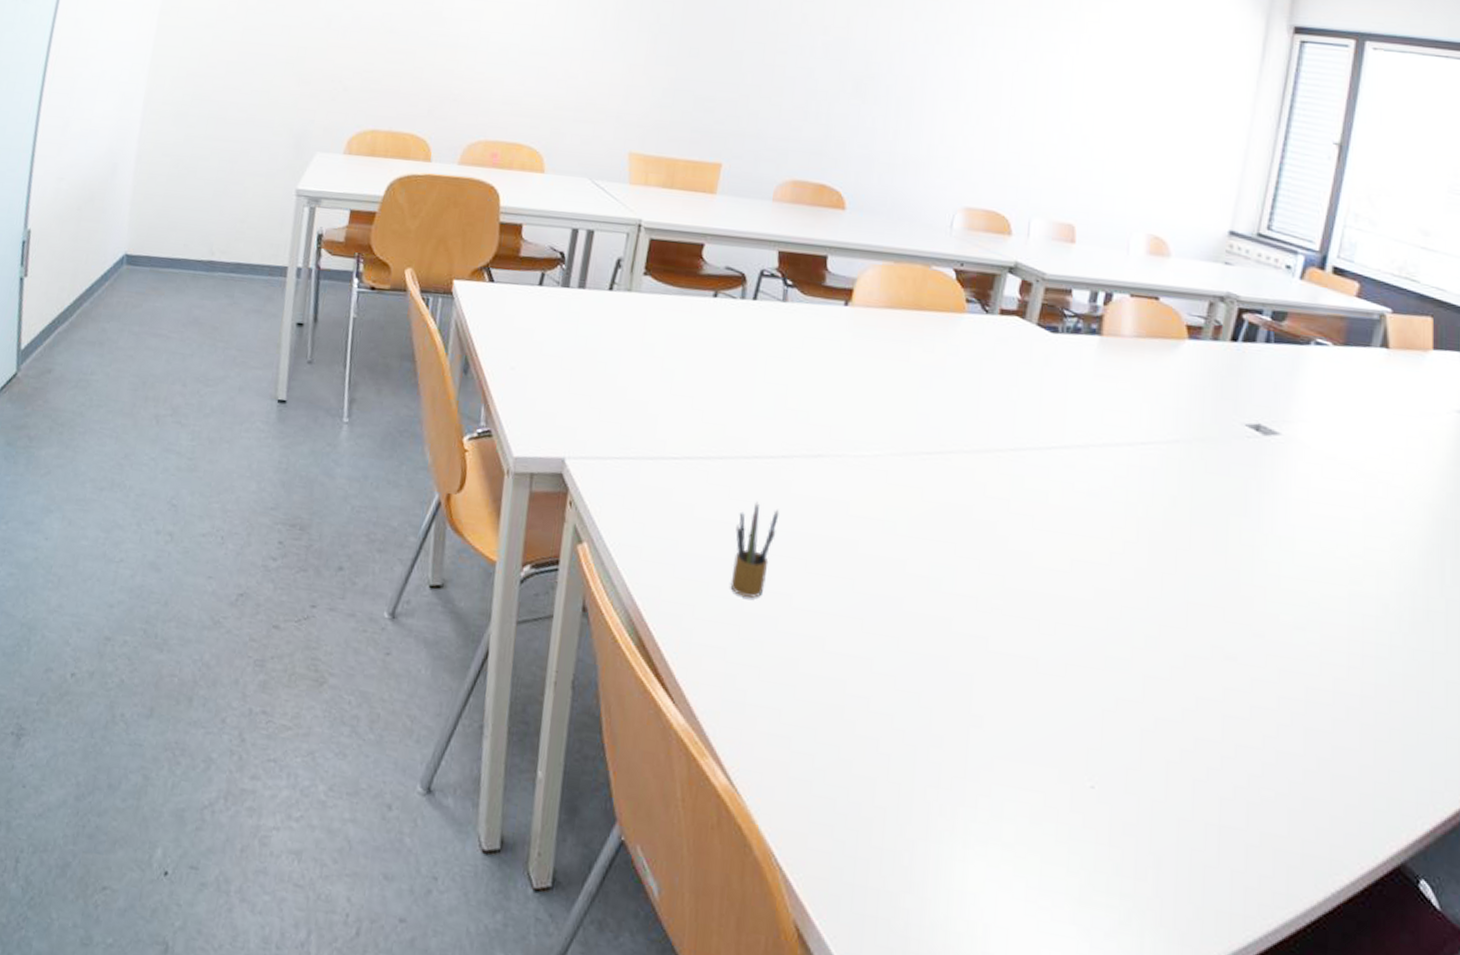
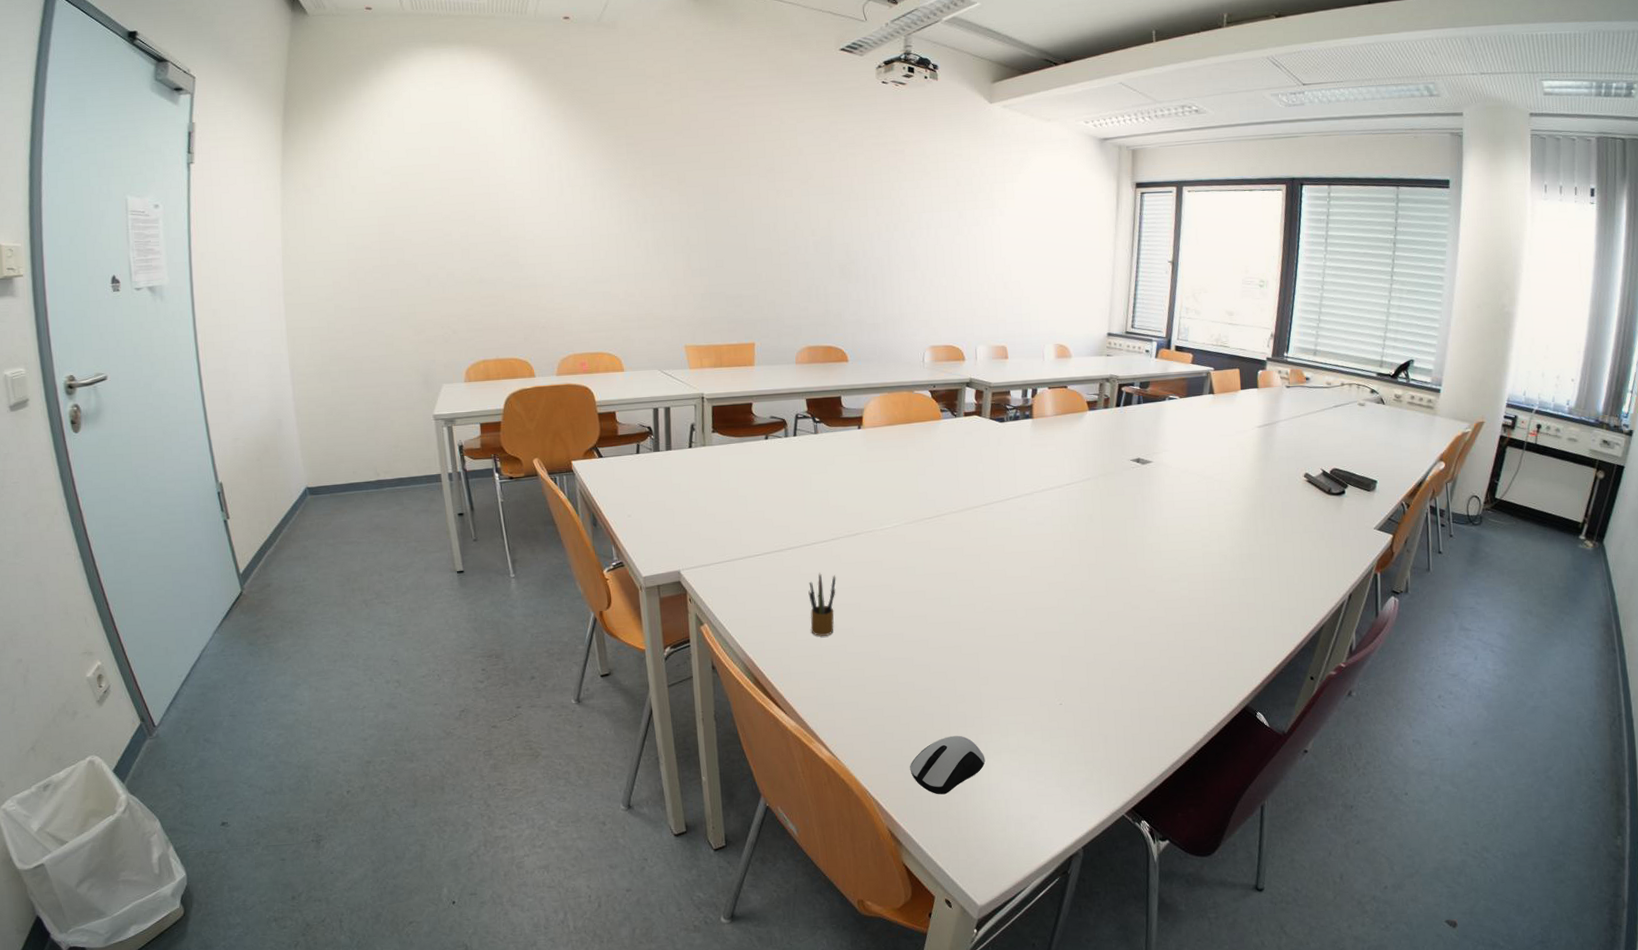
computer mouse: none [843,797,962,891] -> present [910,735,986,795]

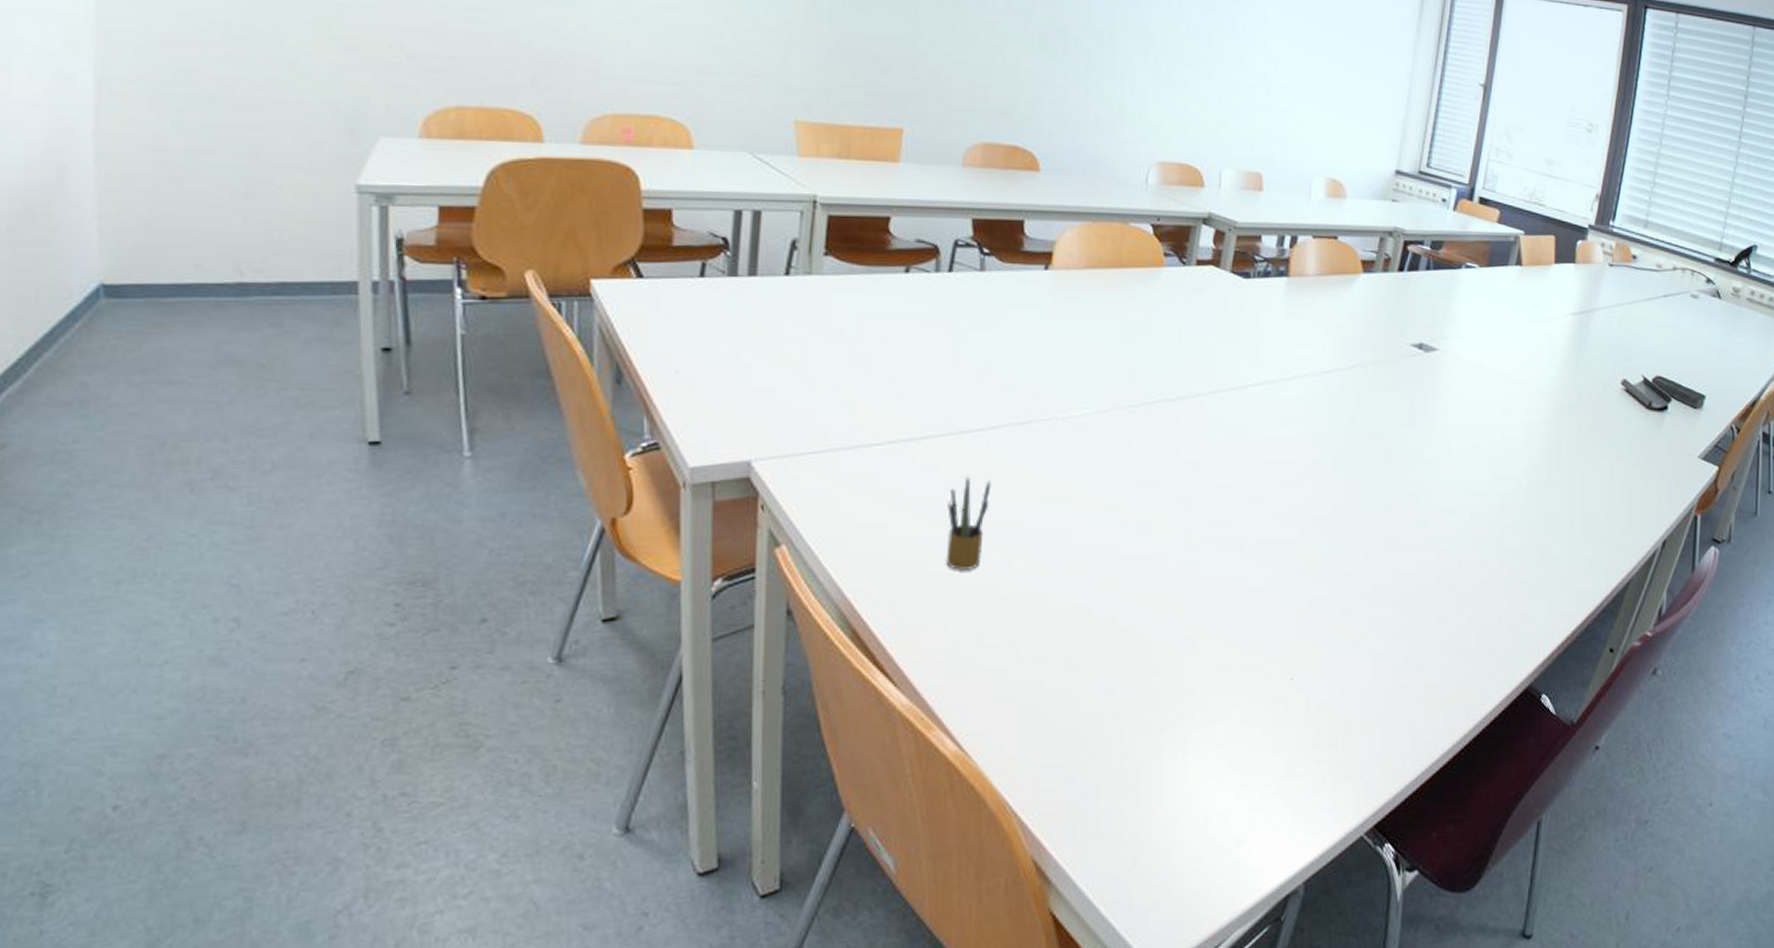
computer mouse: present [910,735,986,795] -> none [1073,721,1182,809]

